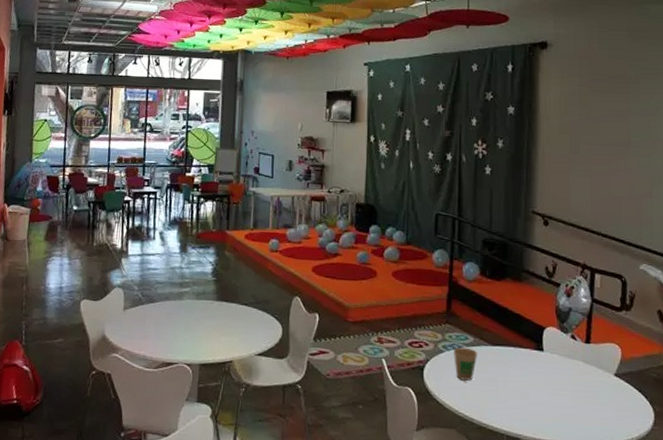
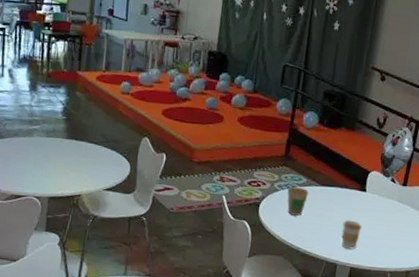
coffee cup: none [520,385,544,421] -> present [341,220,362,250]

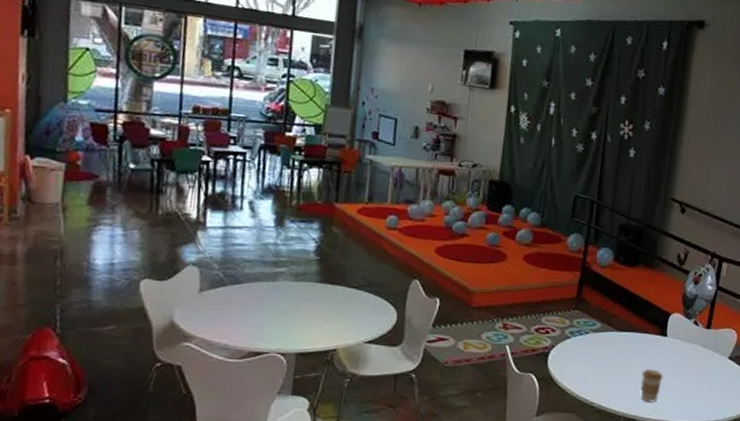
paper cup: present [287,186,308,216] -> none [580,333,603,366]

